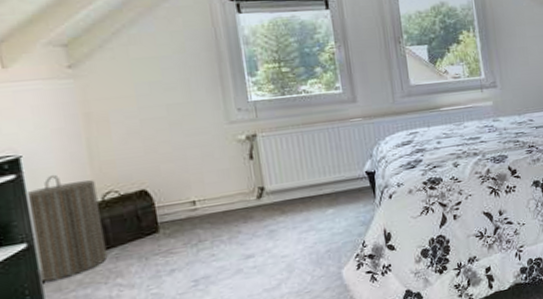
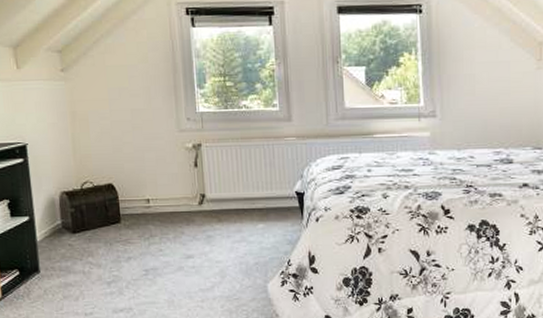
laundry hamper: present [24,174,108,282] -> none [28,162,83,250]

